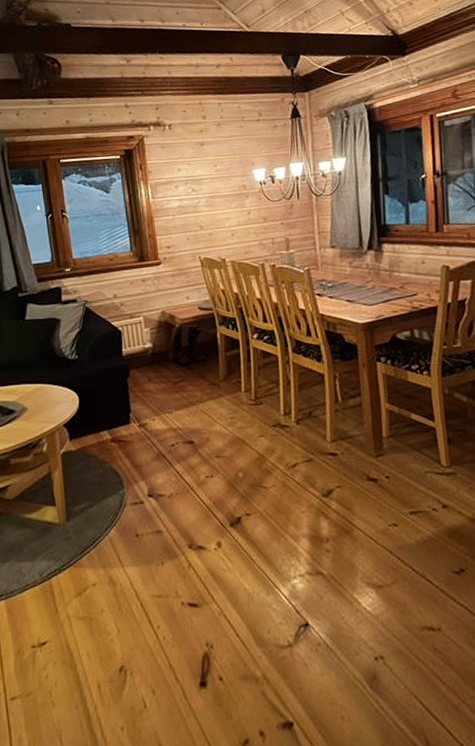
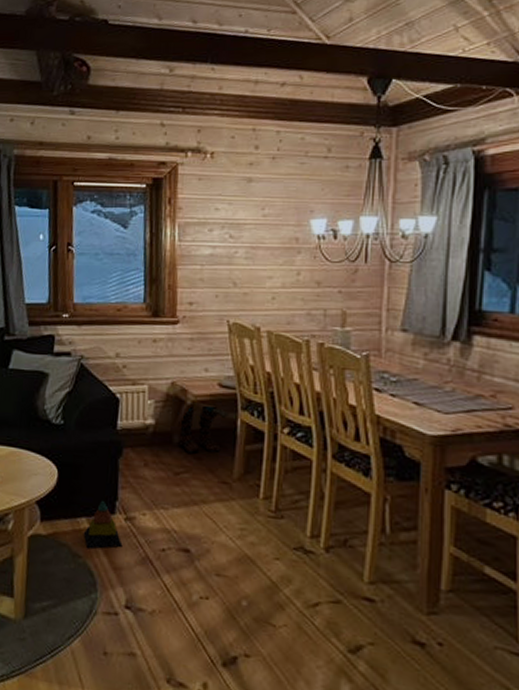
stacking toy: none [106,414,140,456] -> present [83,500,123,550]

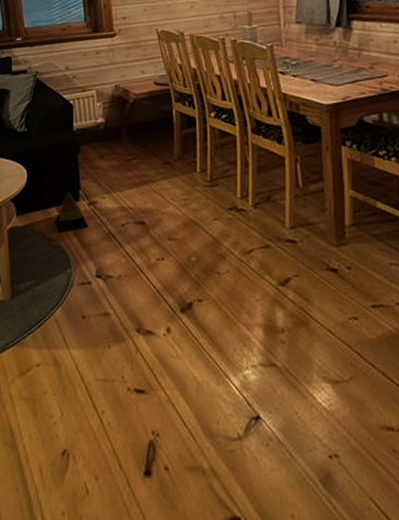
boots: present [176,403,229,454] -> none [122,100,165,142]

